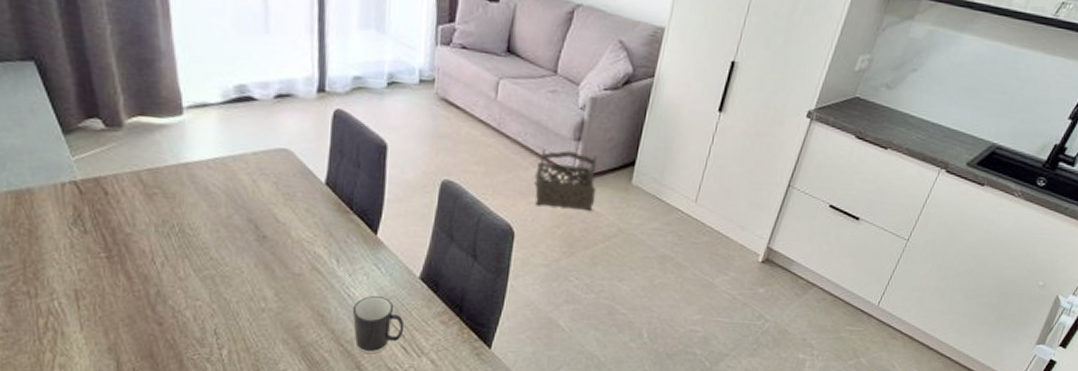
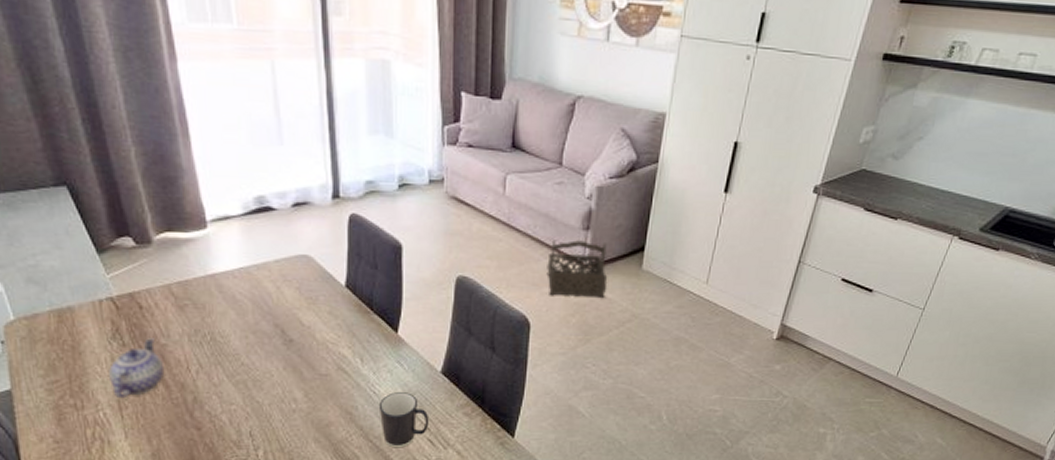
teapot: none [66,226,128,289] -> present [108,338,165,399]

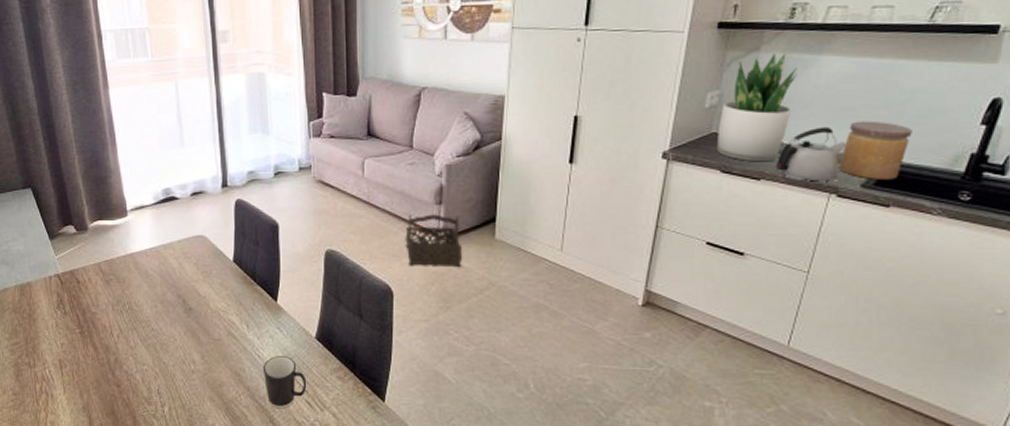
teapot: present [108,338,165,399] -> none [53,307,94,359]
planter: none [863,93,947,202] -> present [716,54,798,162]
kettle: none [912,170,976,224] -> present [775,126,848,182]
jar: none [965,167,1030,226] -> present [839,121,912,181]

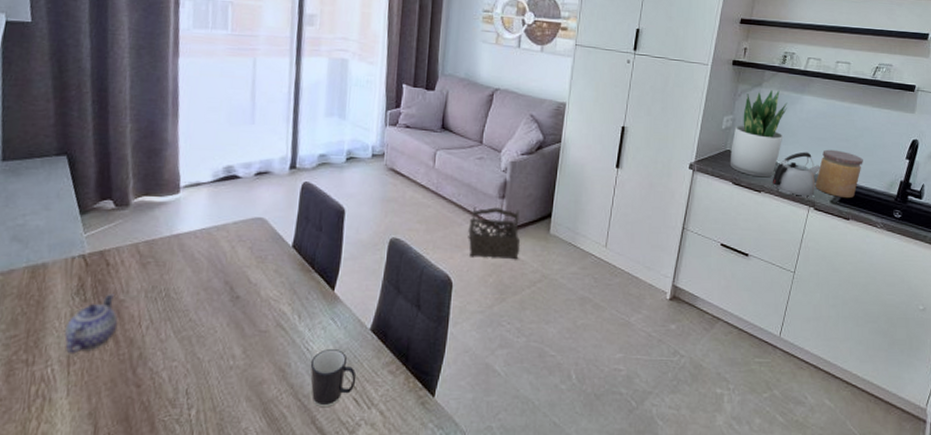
teapot: none [53,307,94,359] -> present [64,294,119,355]

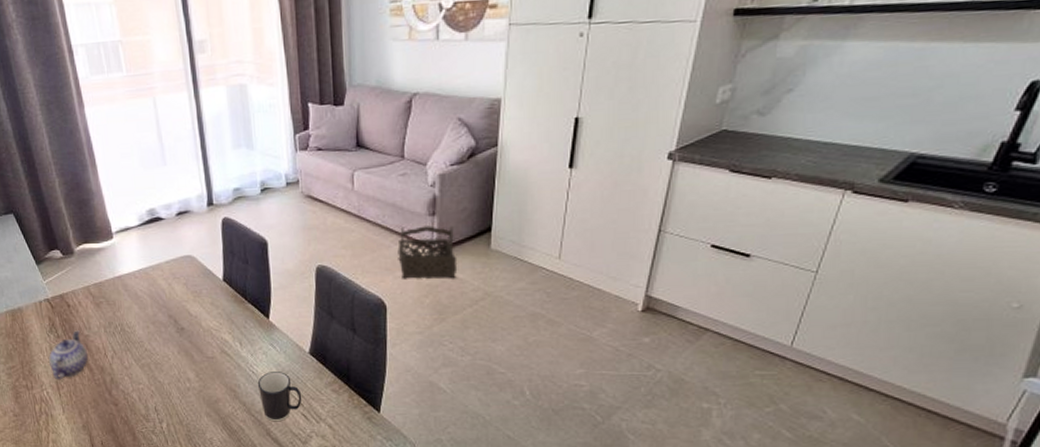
planter: present [729,90,788,178] -> none [726,41,820,160]
kettle: present [772,151,822,197] -> none [788,118,868,178]
jar: present [816,149,863,199] -> none [857,110,939,175]

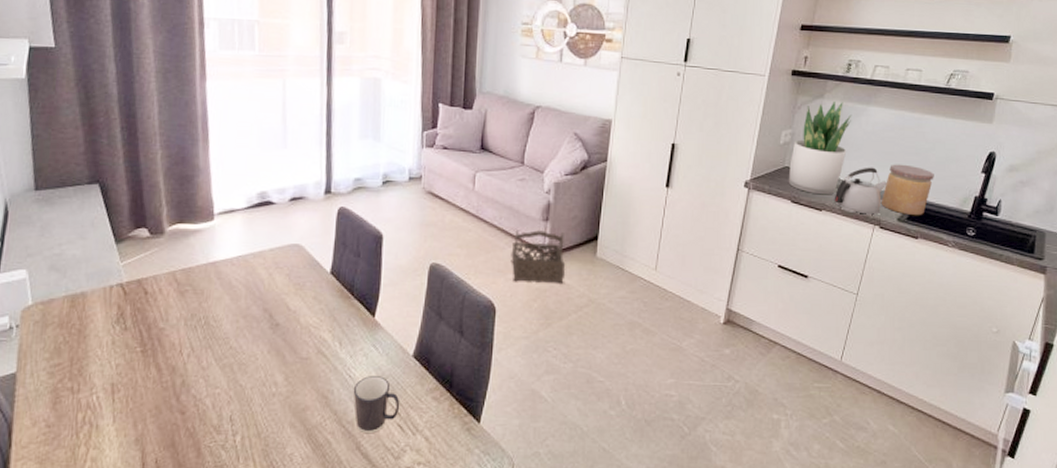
teapot: present [48,330,89,380] -> none [106,322,160,382]
planter: none [726,41,820,160] -> present [788,102,852,195]
kettle: none [788,118,868,178] -> present [834,167,888,215]
jar: none [857,110,939,175] -> present [882,164,934,216]

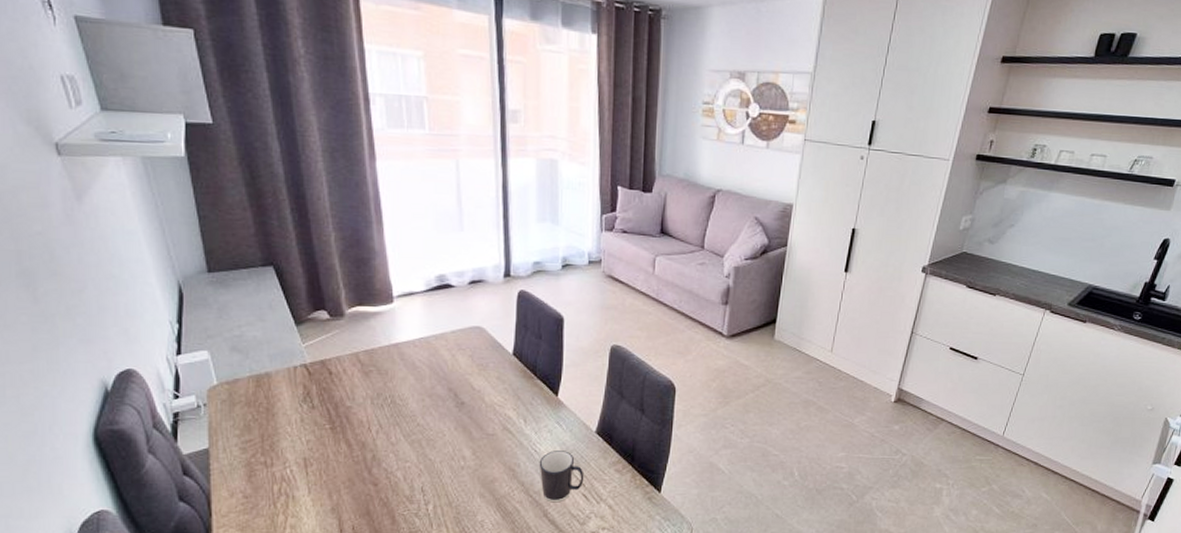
decorative basket: present [511,230,566,285] -> none [690,313,744,366]
planter: present [788,102,852,195] -> none [965,187,1033,280]
kettle: present [834,167,888,215] -> none [1008,253,1063,300]
jar: present [882,164,934,216] -> none [1054,250,1108,301]

